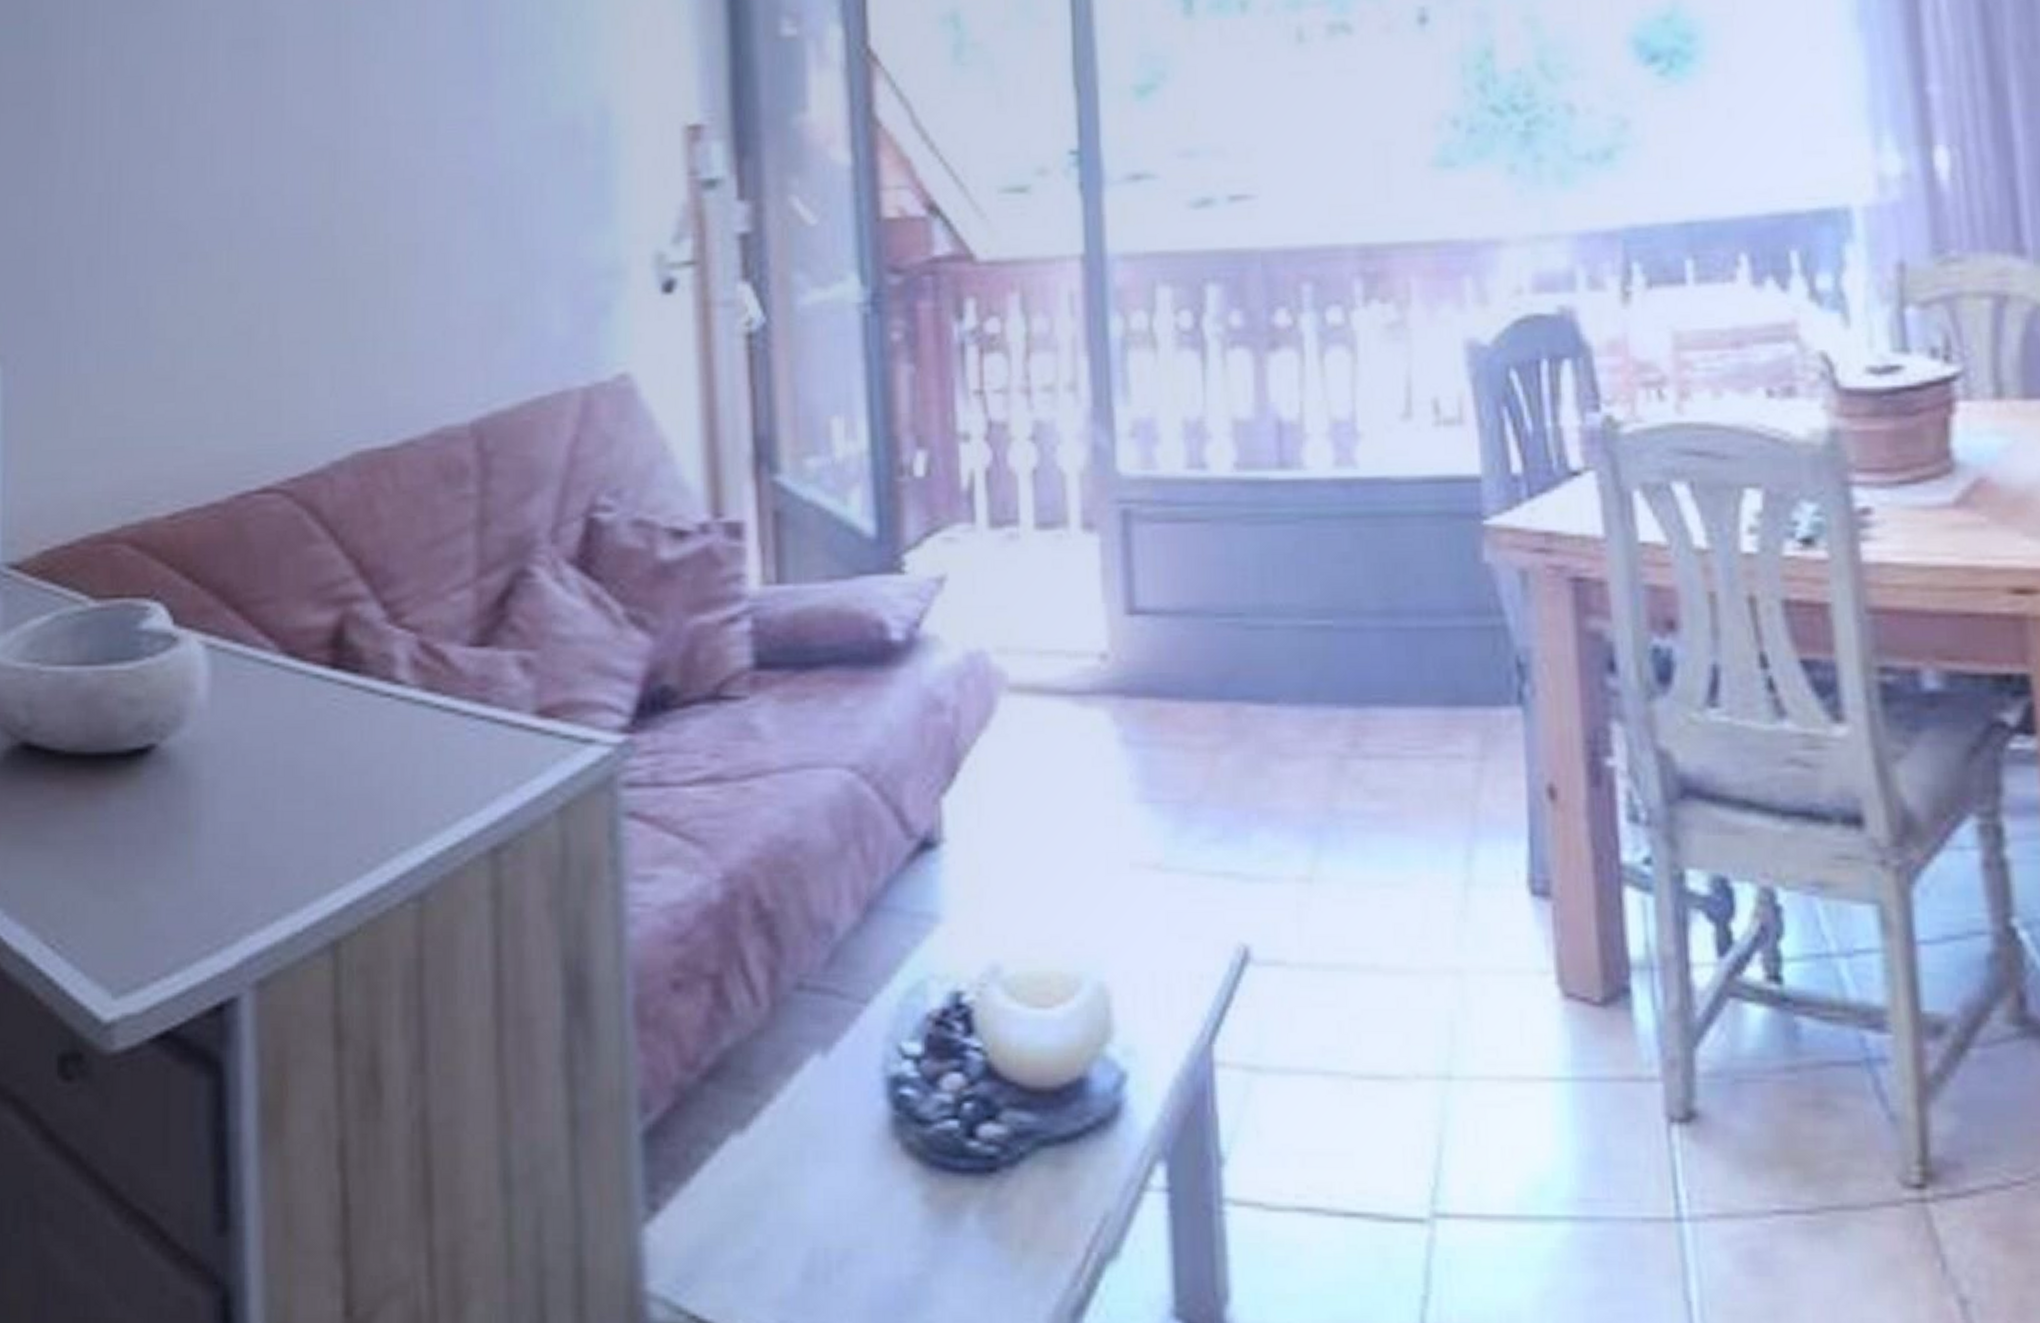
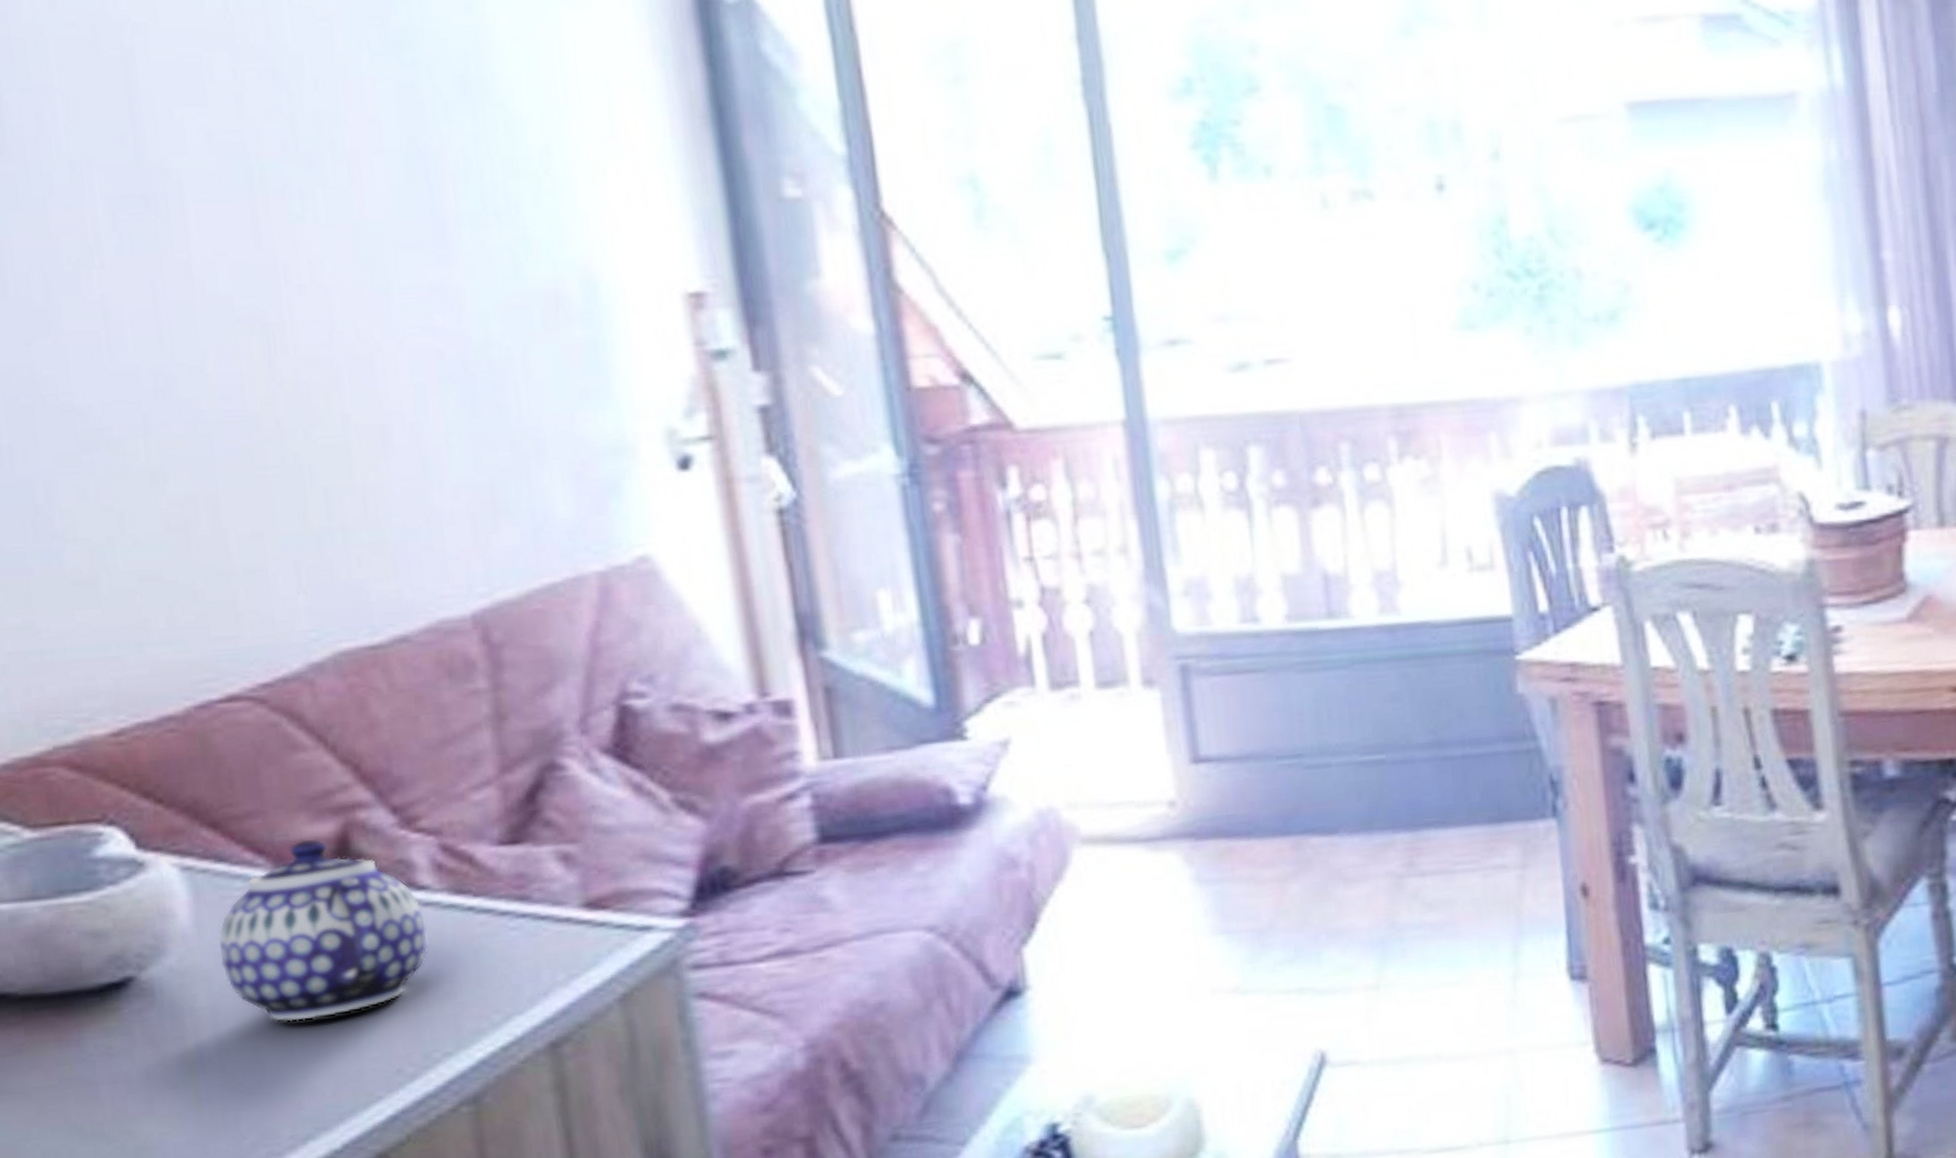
teapot: none [226,627,398,802] -> present [218,838,428,1022]

